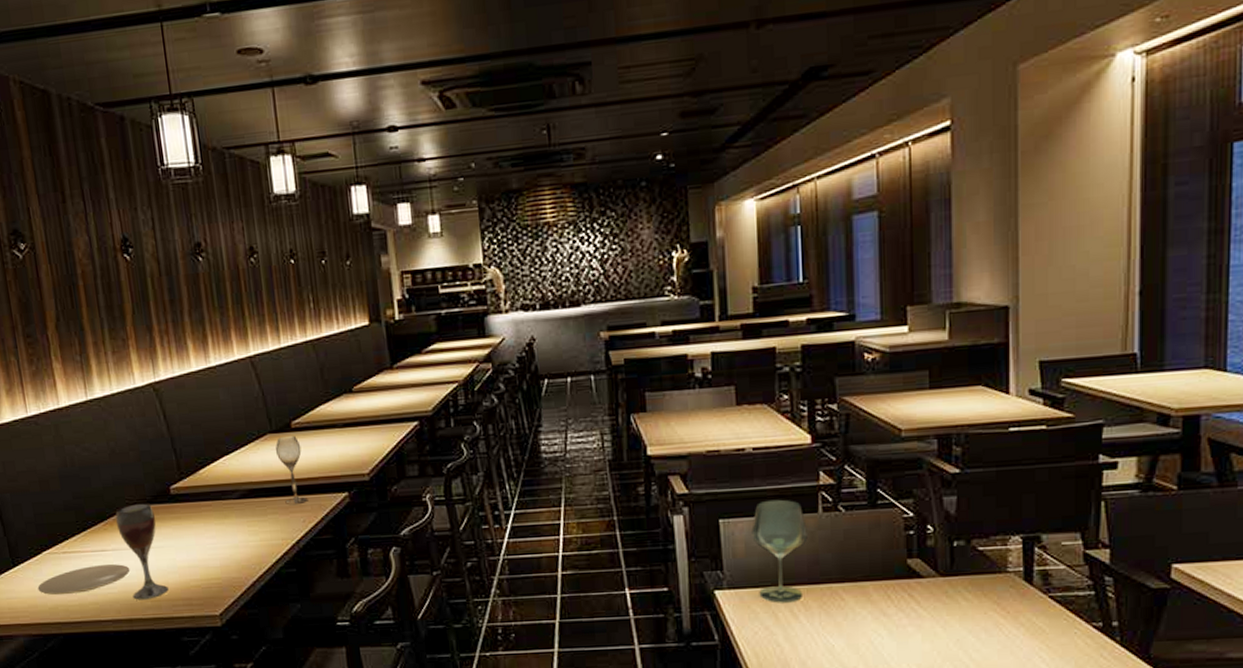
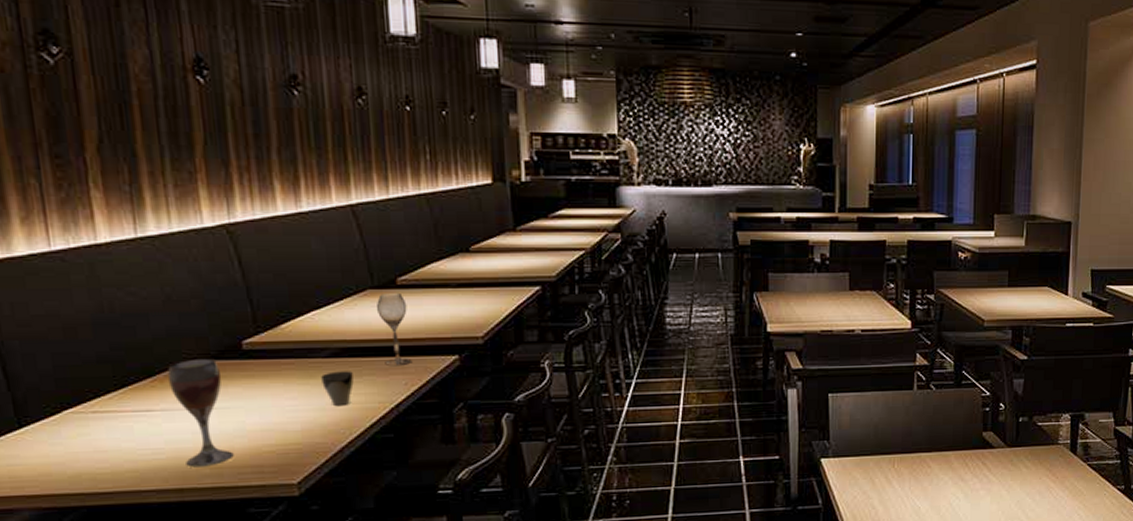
plate: present [37,564,131,596] -> none [53,426,184,462]
cup: none [233,510,261,544] -> present [321,371,354,407]
wine glass: present [751,499,808,603] -> none [856,377,904,470]

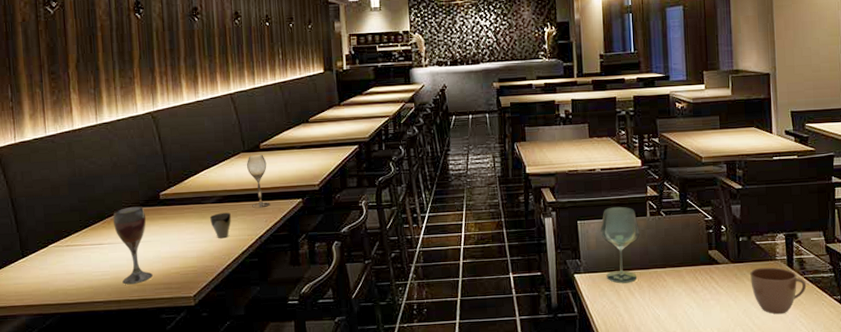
wine glass: none [856,377,904,470] -> present [600,206,640,284]
cup: none [1028,452,1089,506] -> present [750,267,807,315]

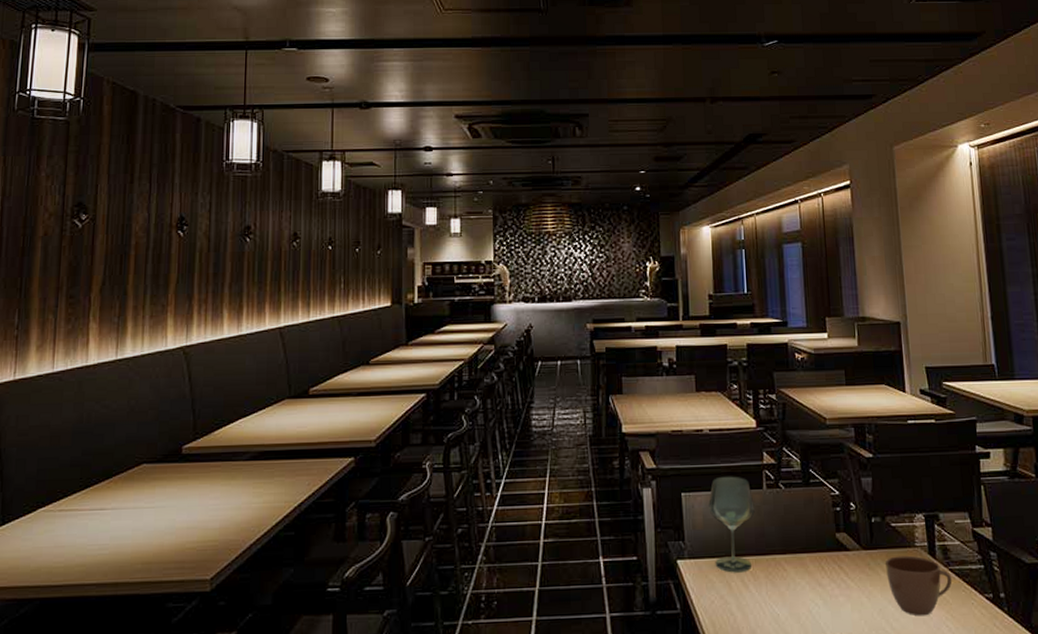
cup: present [113,206,154,285] -> none [121,462,164,563]
cup: present [210,212,231,239] -> none [241,472,266,506]
wineglass: present [246,154,270,209] -> none [290,401,315,469]

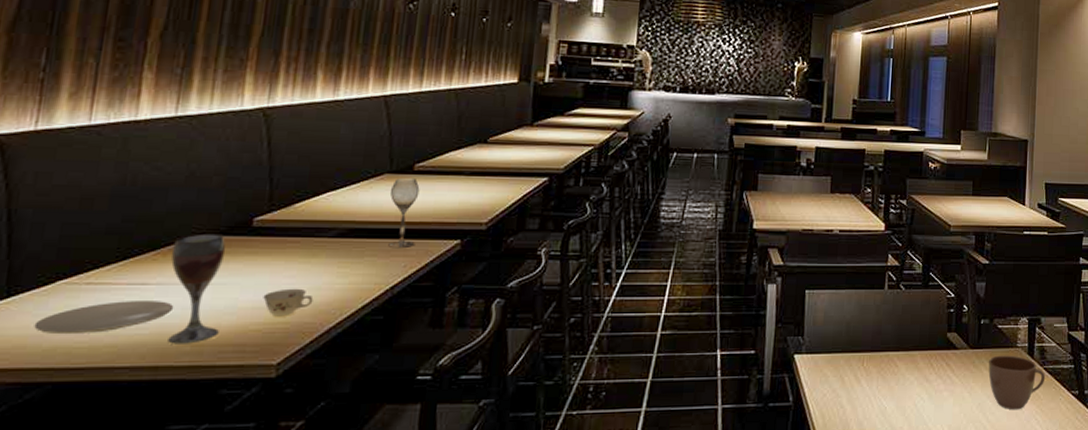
plate: none [23,524,126,556] -> present [33,301,174,335]
cup: none [121,462,164,563] -> present [167,233,226,344]
teacup: none [195,508,236,535] -> present [263,288,314,317]
wineglass: none [290,401,315,469] -> present [388,177,420,249]
wine glass: present [708,476,755,573] -> none [830,276,875,368]

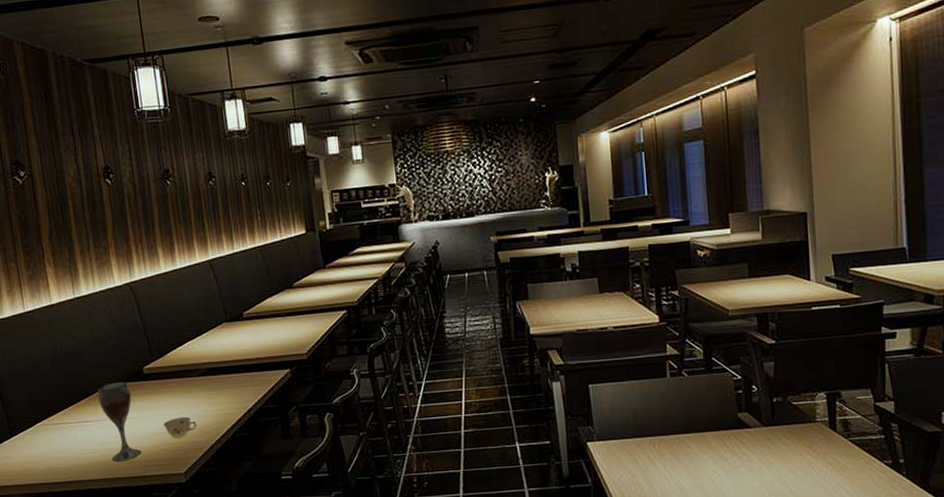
plate: present [33,301,174,335] -> none [31,432,110,460]
wineglass: present [388,177,420,249] -> none [230,323,257,381]
cup: present [988,355,1046,410] -> none [786,429,852,482]

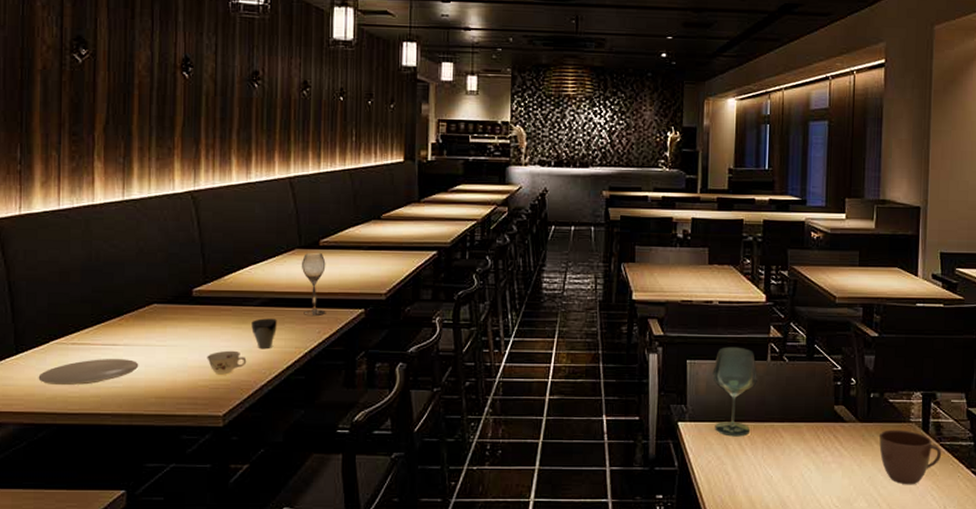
plate: none [31,432,110,460] -> present [38,359,139,386]
cup: present [97,381,143,463] -> none [133,302,177,396]
cup: none [196,385,218,413] -> present [251,318,277,350]
wineglass: none [230,323,257,381] -> present [301,252,326,317]
wine glass: none [615,367,659,452] -> present [712,346,758,437]
cup: none [786,429,852,482] -> present [879,429,942,485]

